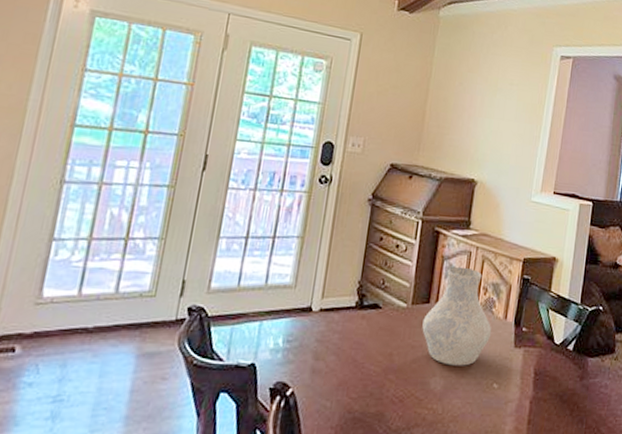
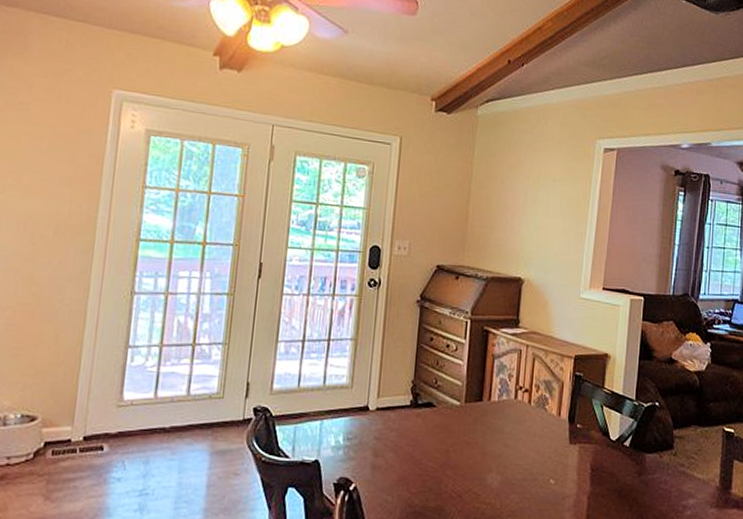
vase: present [422,266,491,366] -> none [476,364,545,462]

